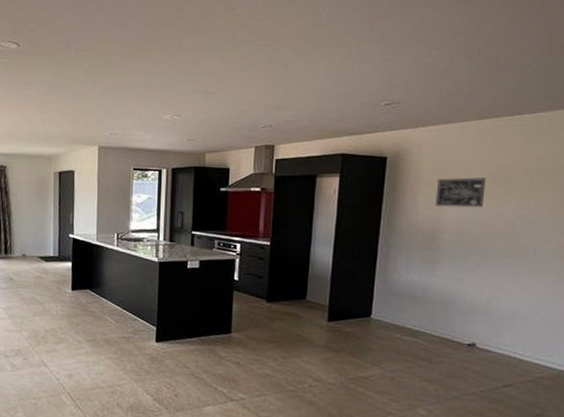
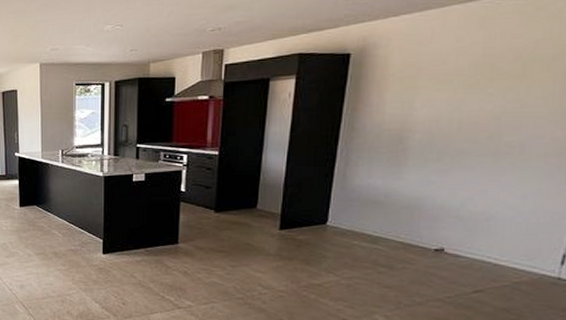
wall art: present [435,177,486,208] -> none [405,69,468,105]

